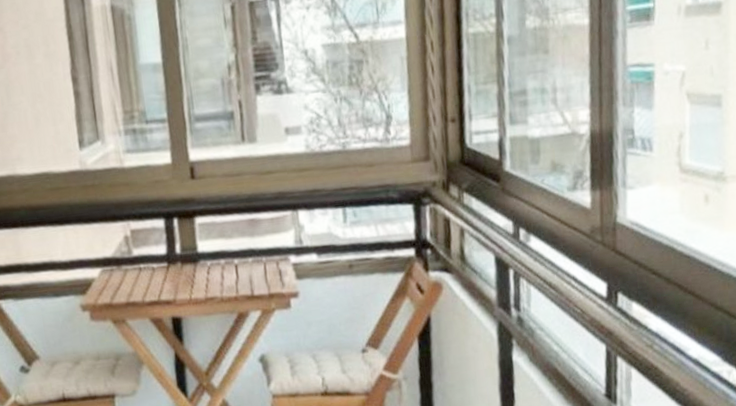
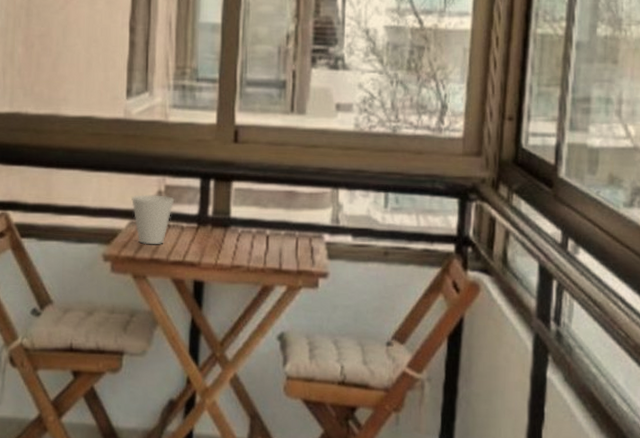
cup: none [100,239,142,290] -> present [131,194,175,245]

